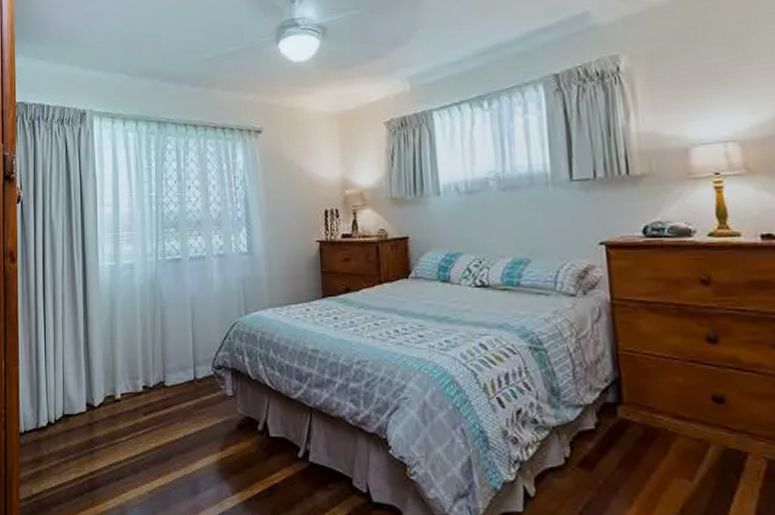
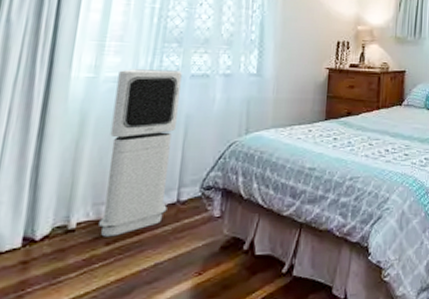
air purifier: none [133,254,187,408] -> present [99,69,182,237]

